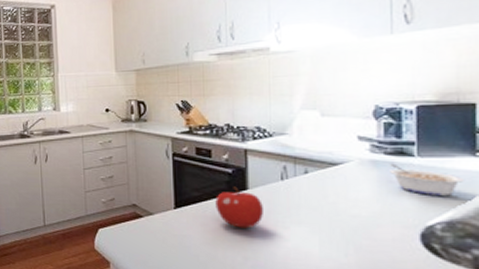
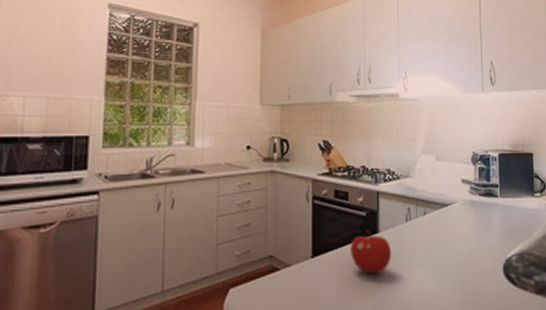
legume: present [390,163,464,196] -> none [483,203,528,231]

